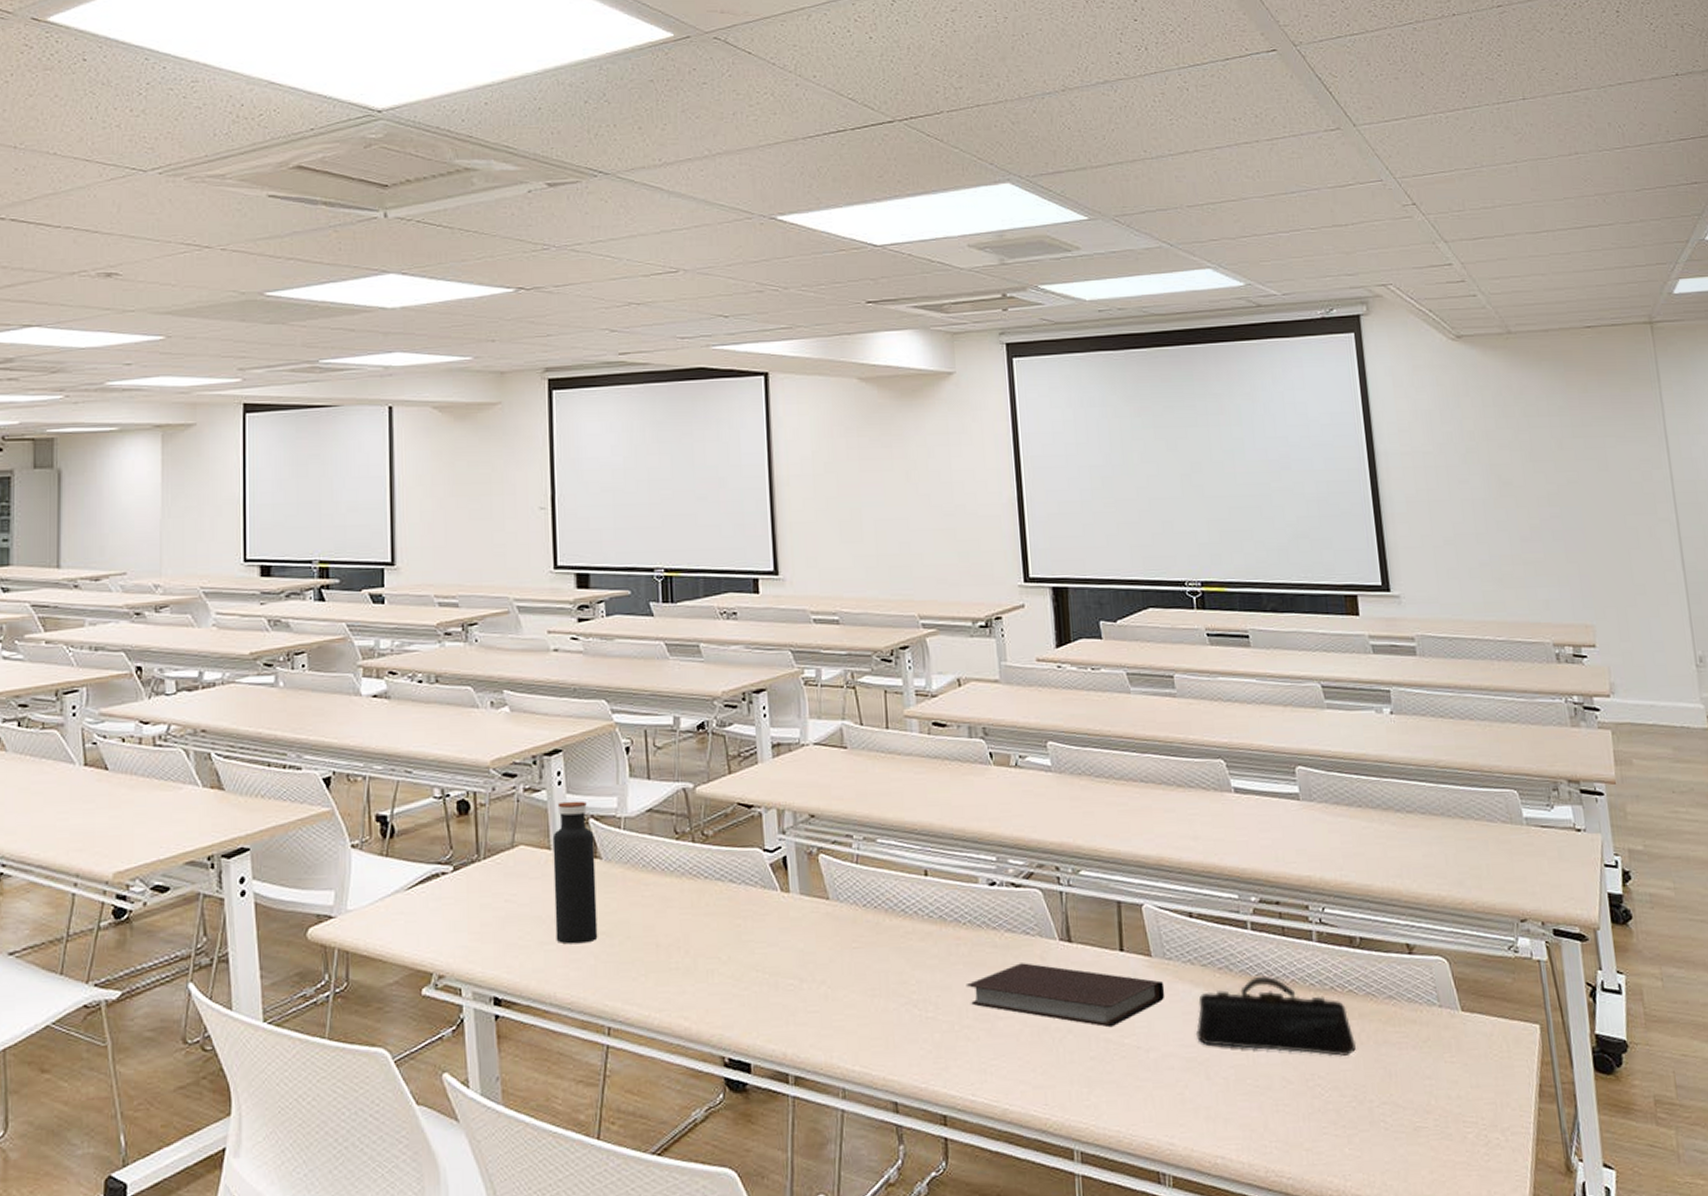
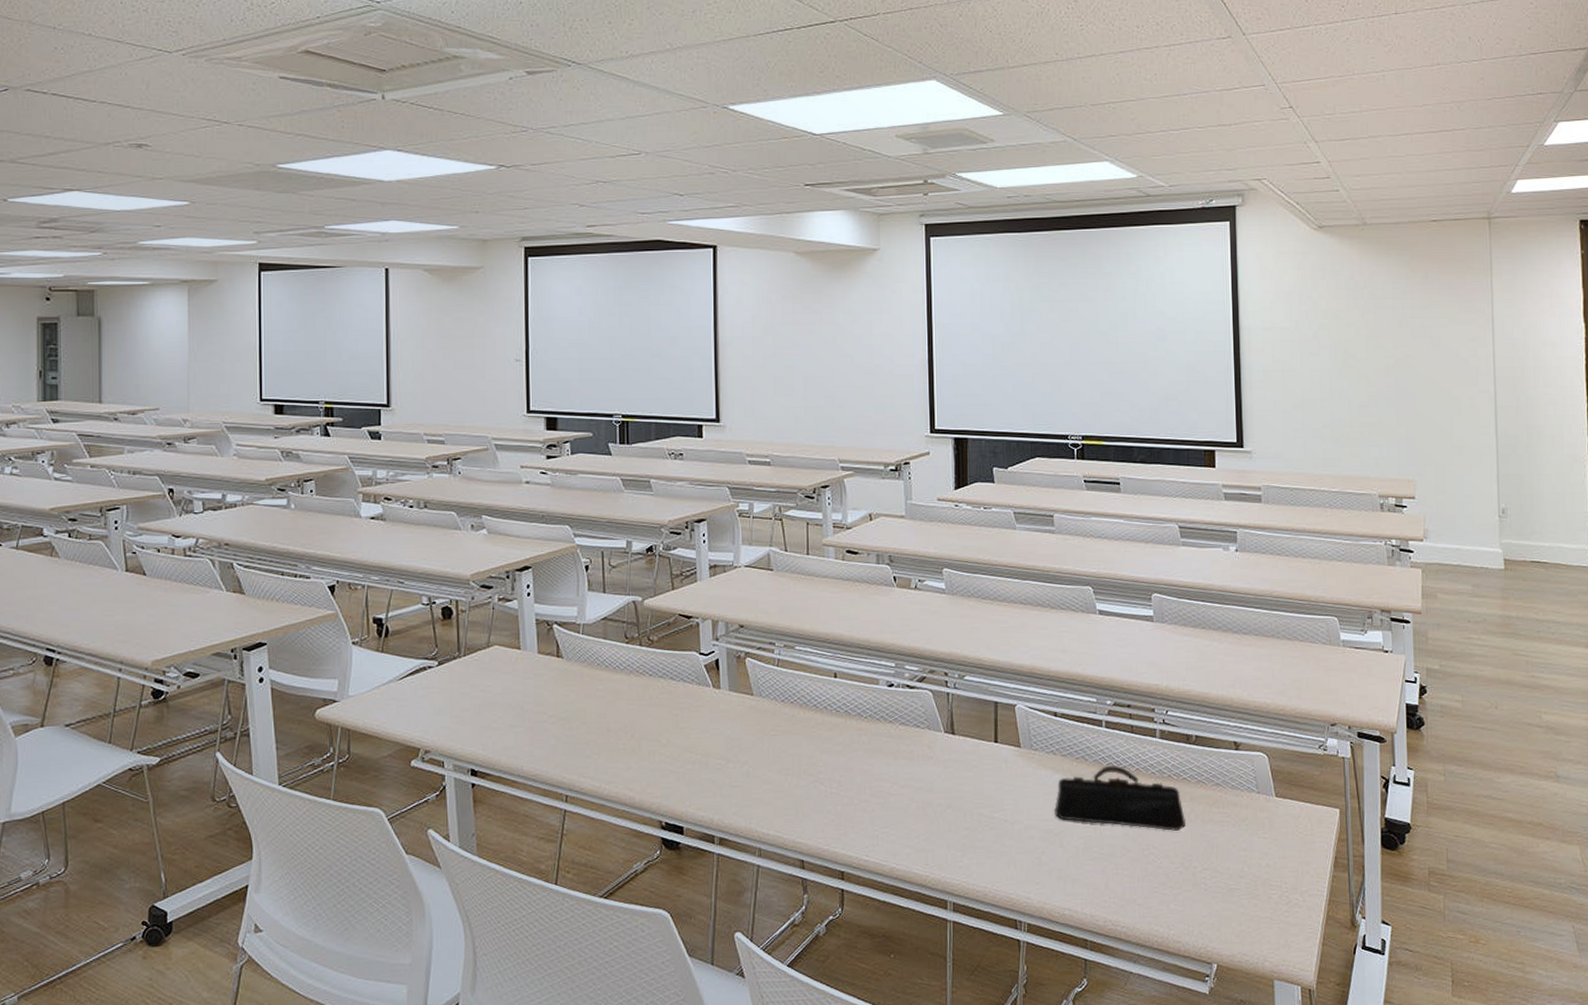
water bottle: present [552,800,598,945] -> none [522,609,559,728]
notebook: present [965,963,1165,1028] -> none [864,750,1030,804]

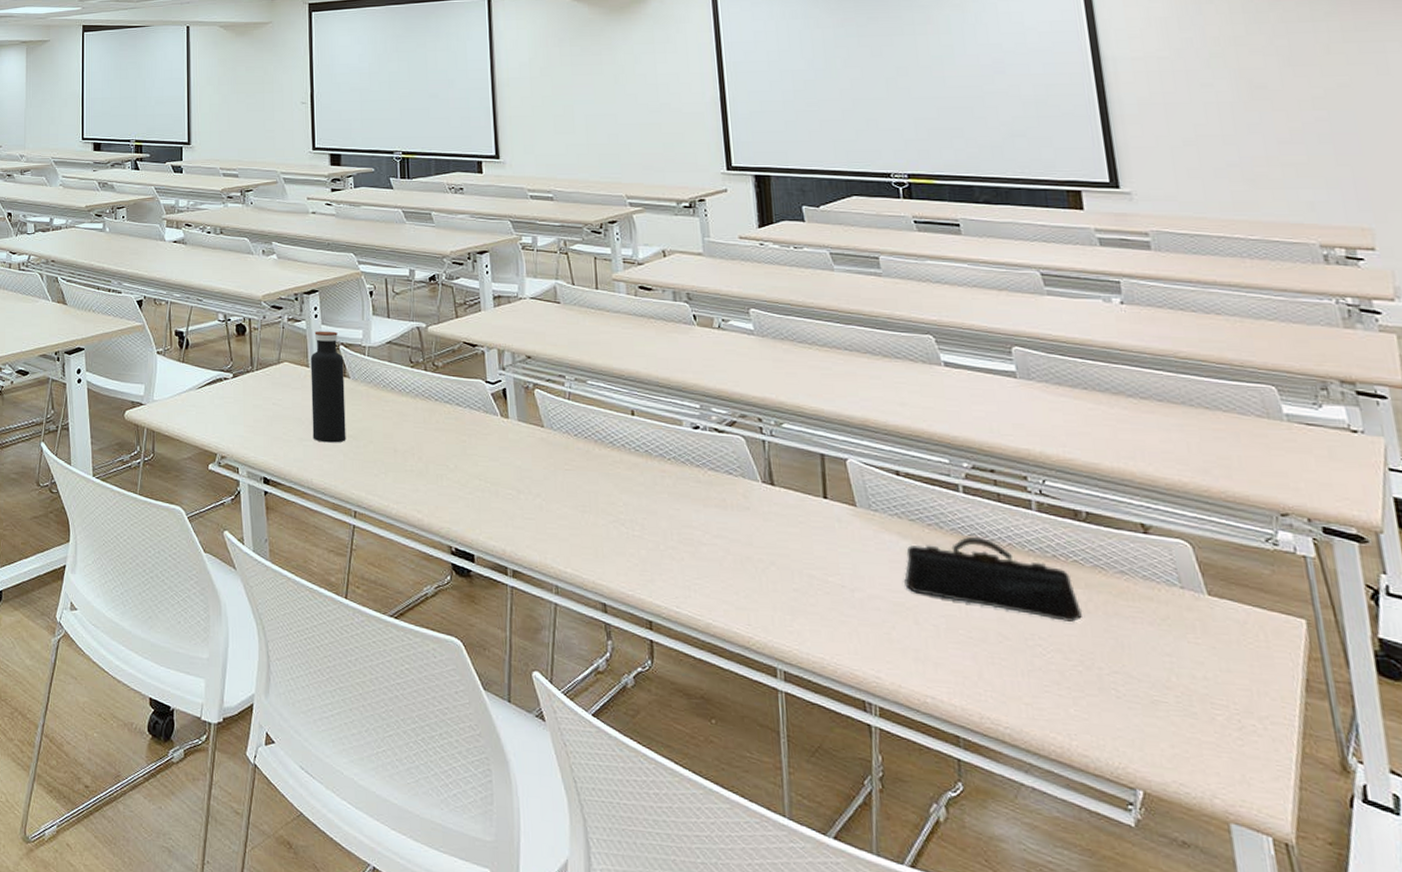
water bottle: none [522,609,559,728] -> present [310,331,346,443]

